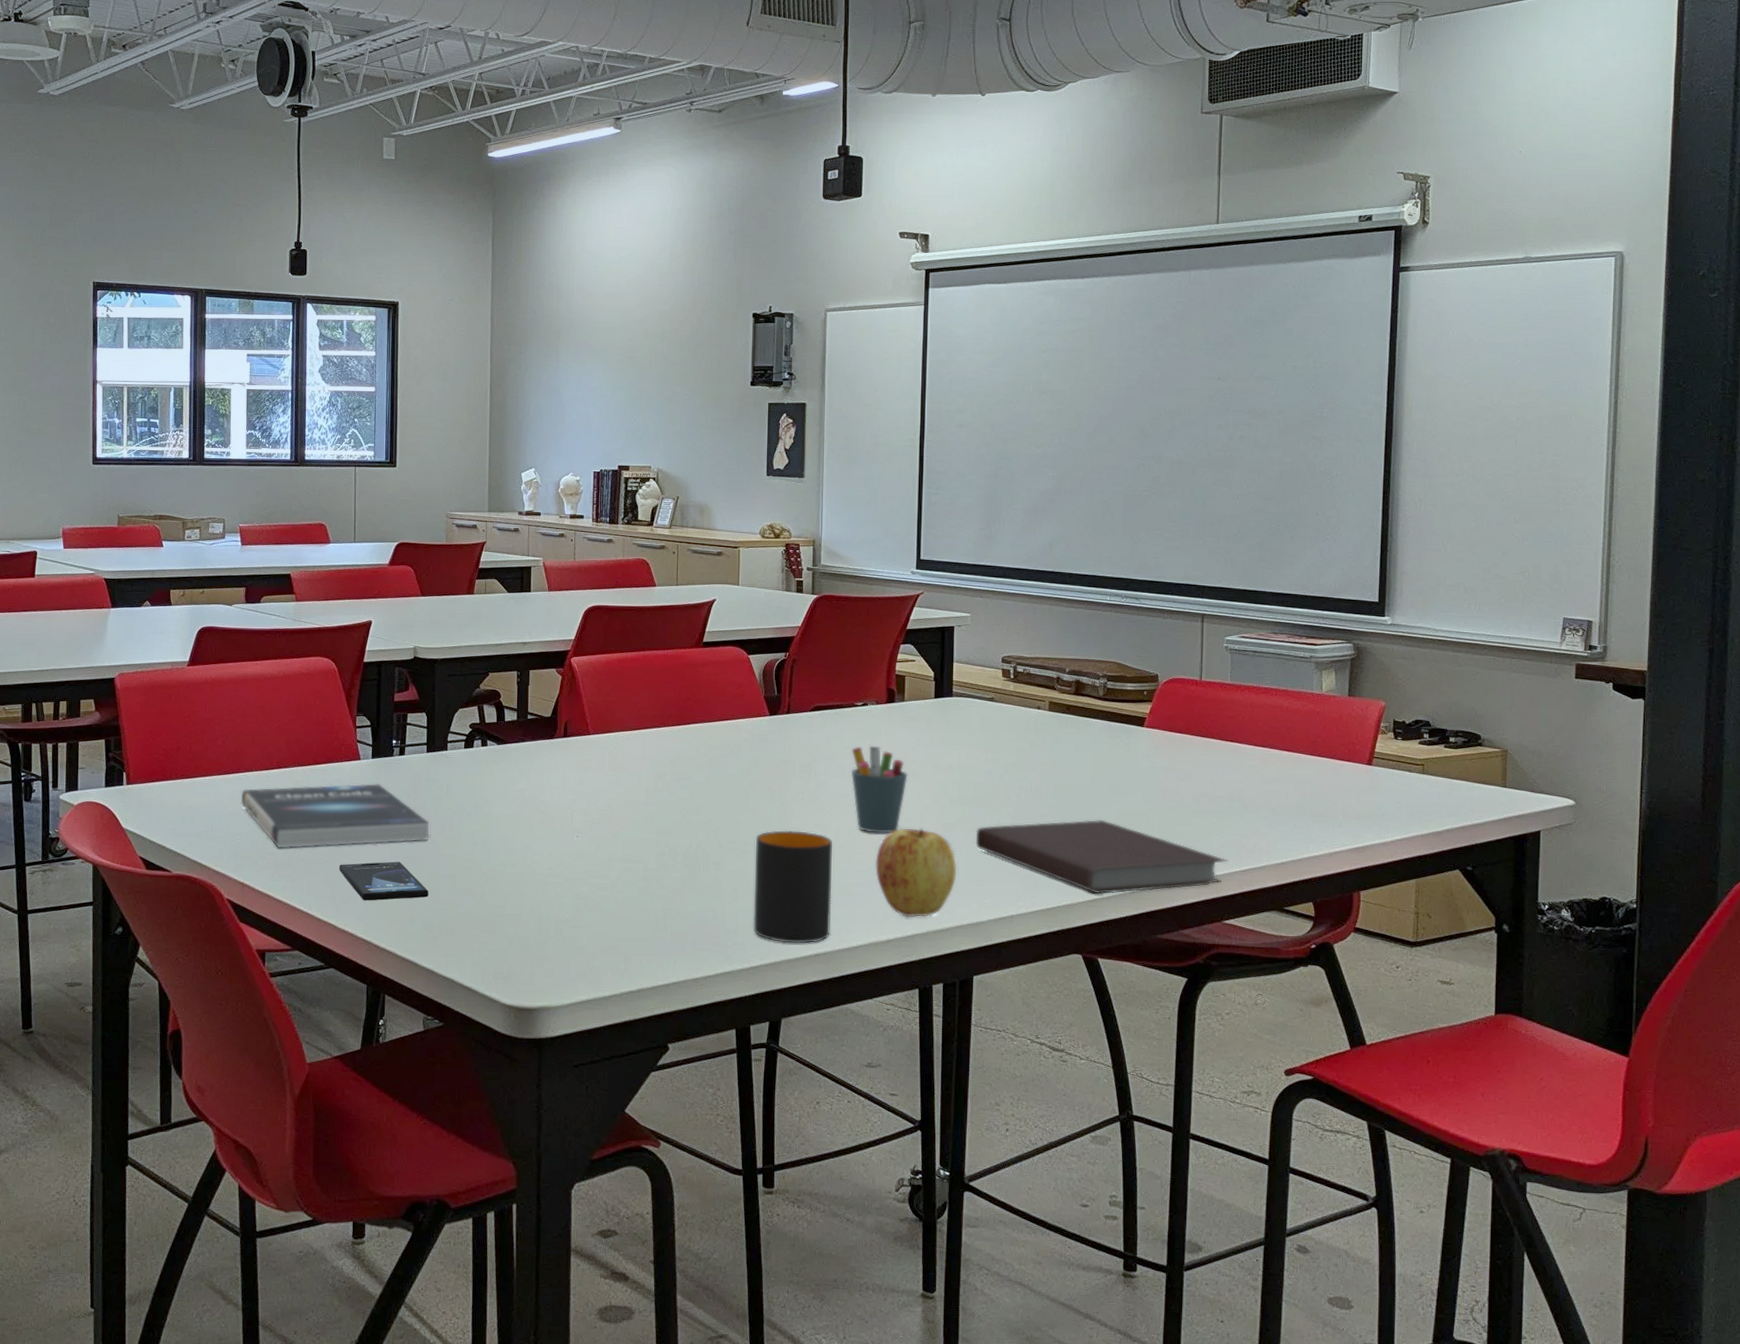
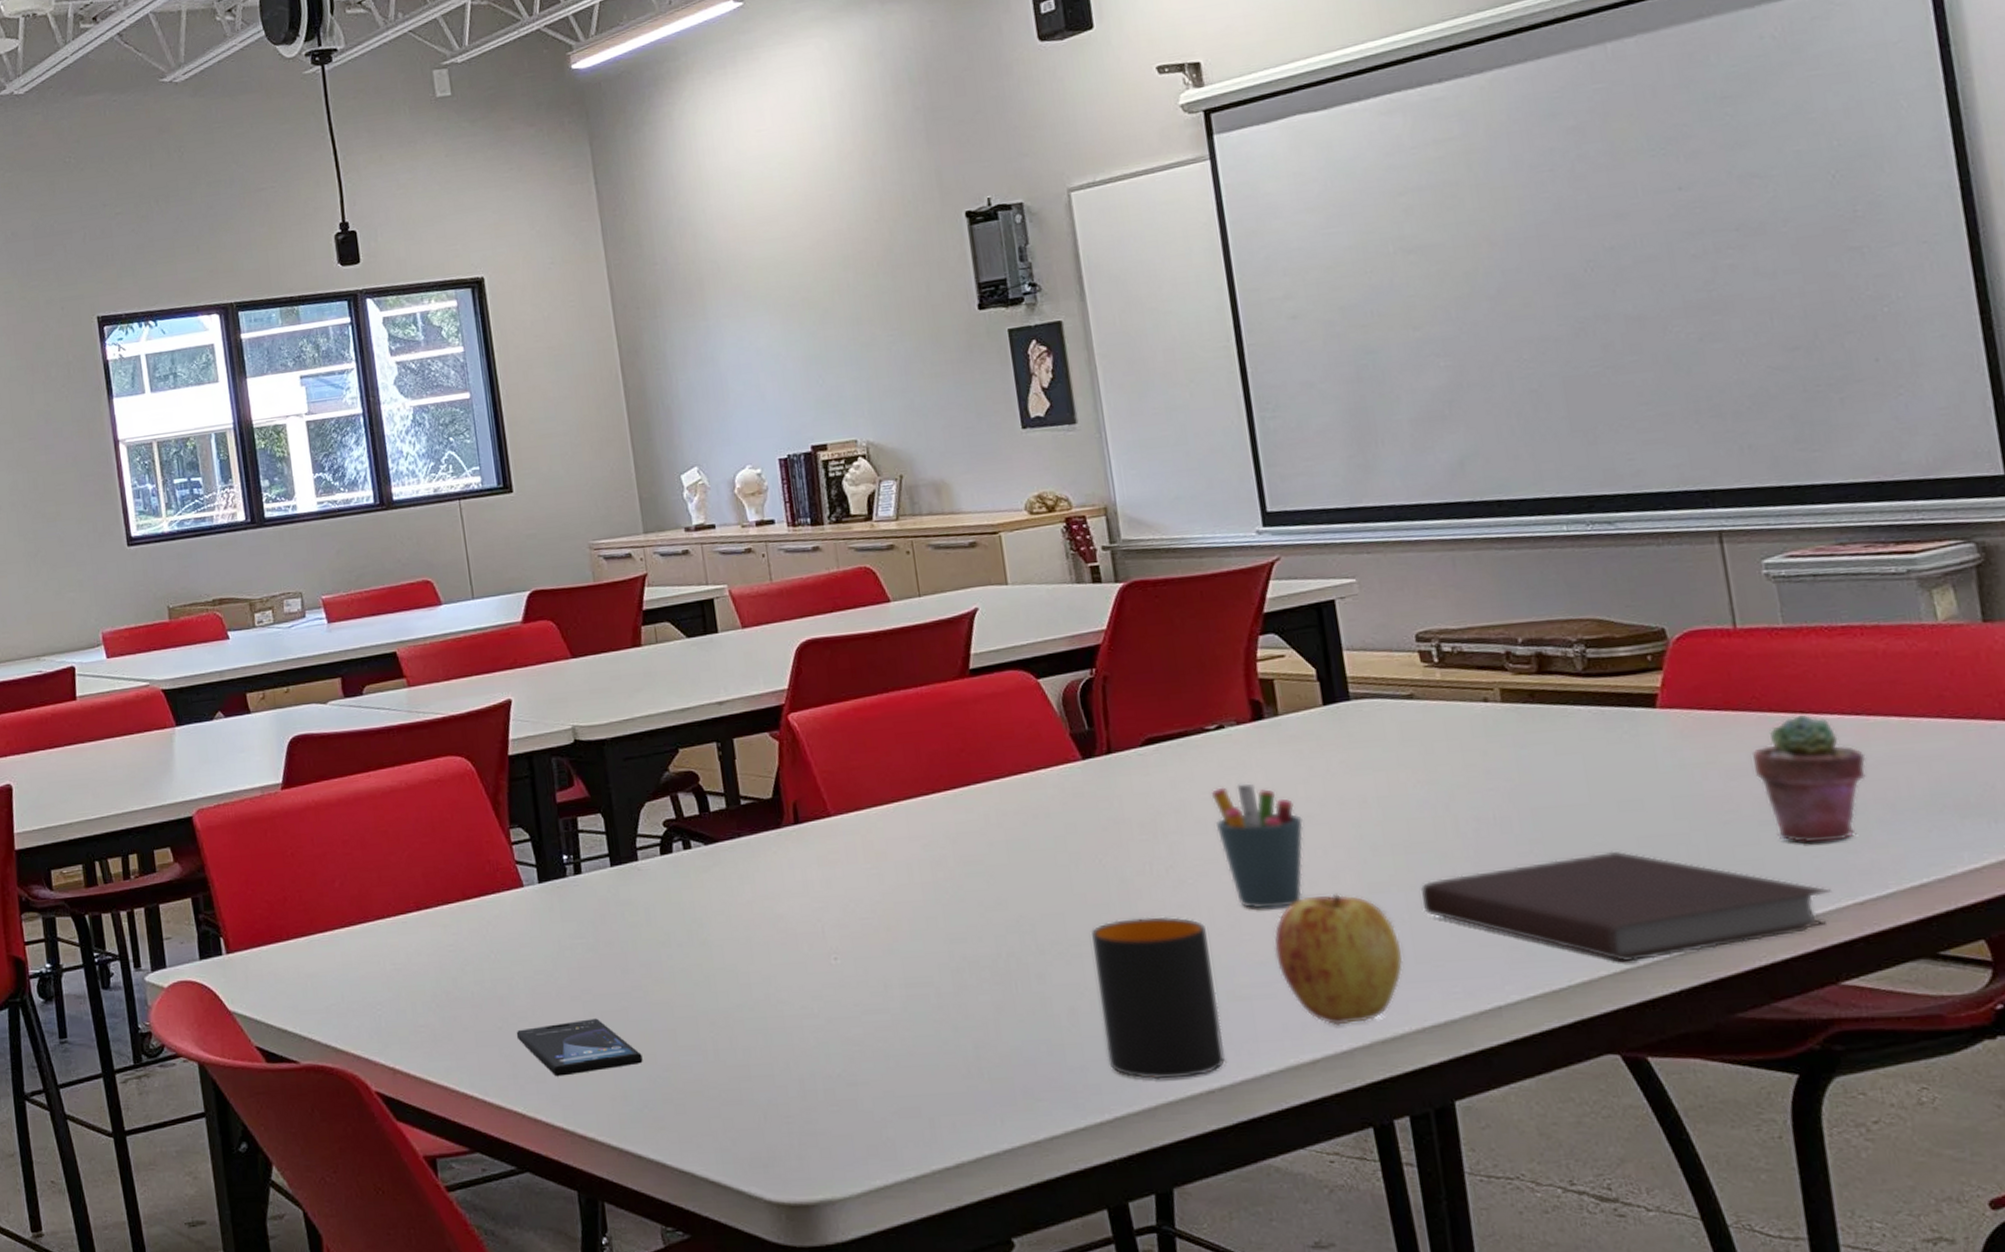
book: present [240,783,429,849] -> none [373,916,631,1017]
potted succulent: none [1196,743,1264,829] -> present [1751,715,1867,844]

